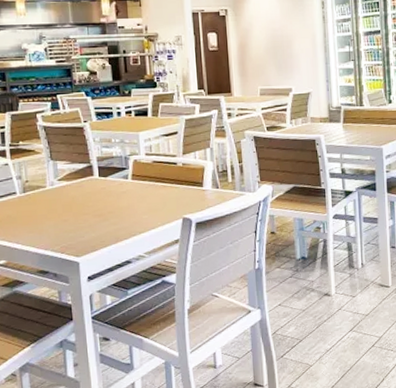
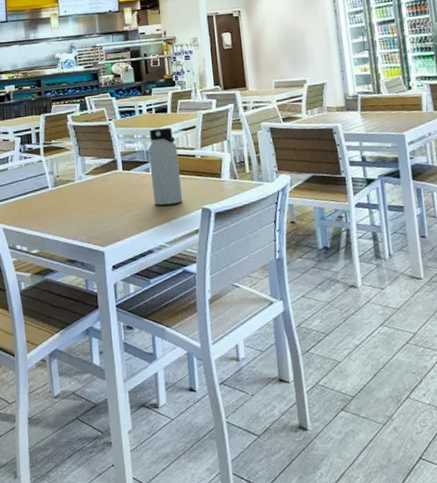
water bottle: none [127,133,163,215] -> present [148,128,183,206]

